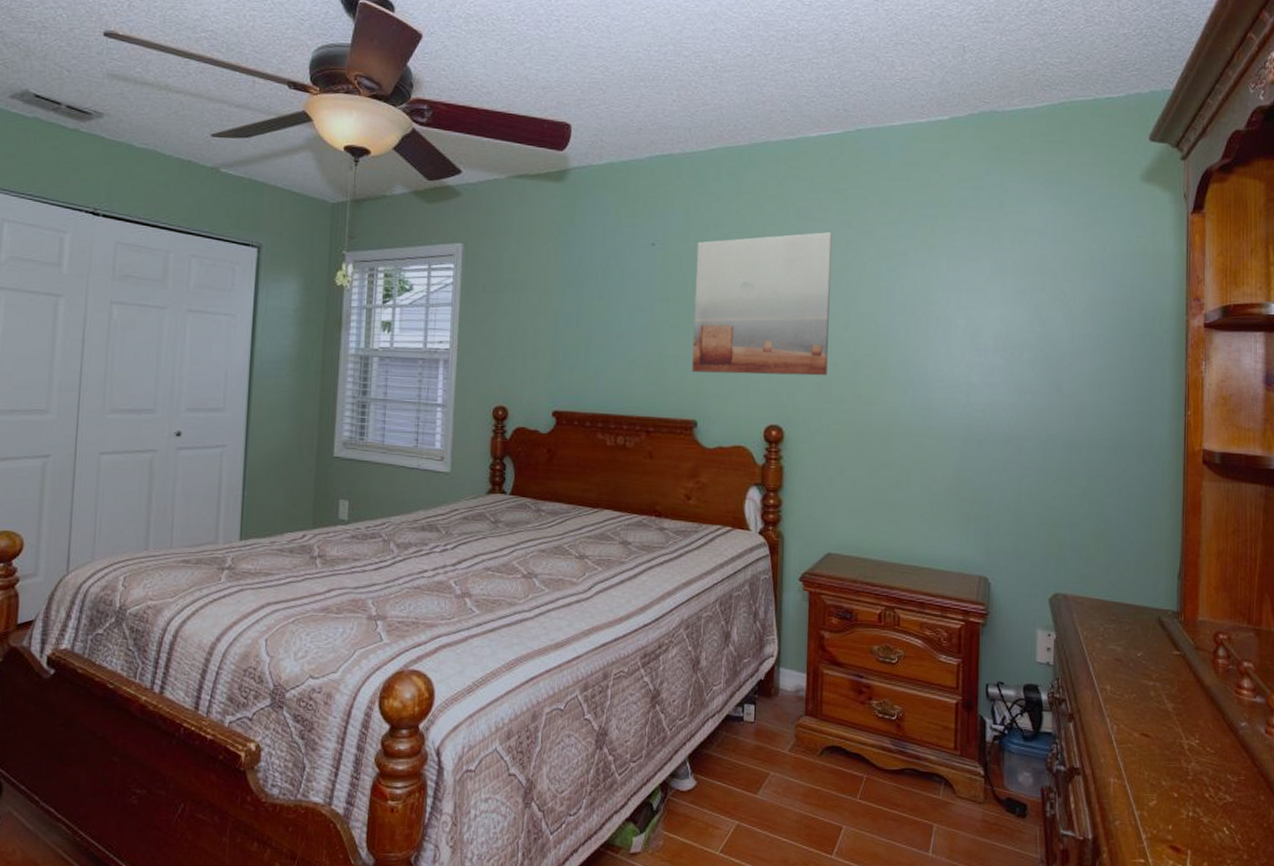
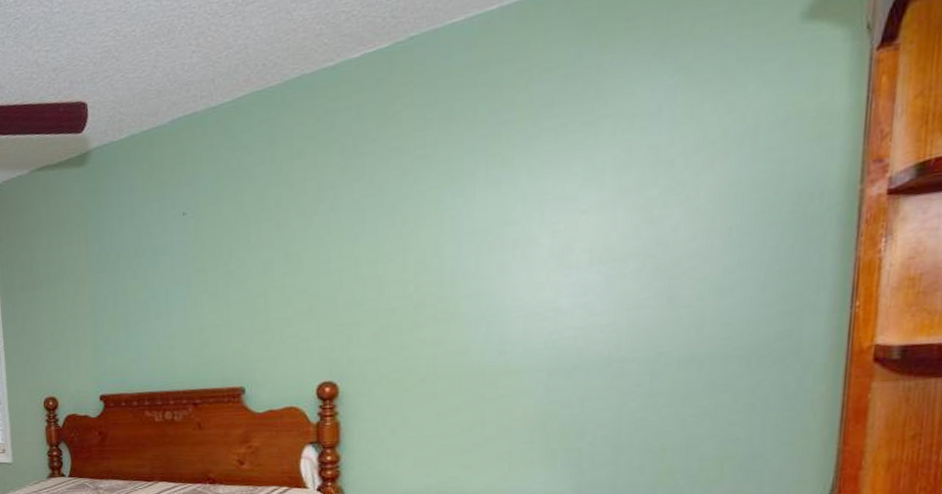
wall art: present [692,232,833,376] -> none [231,165,385,339]

